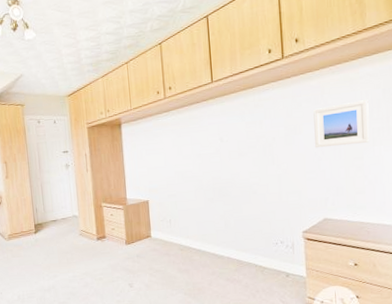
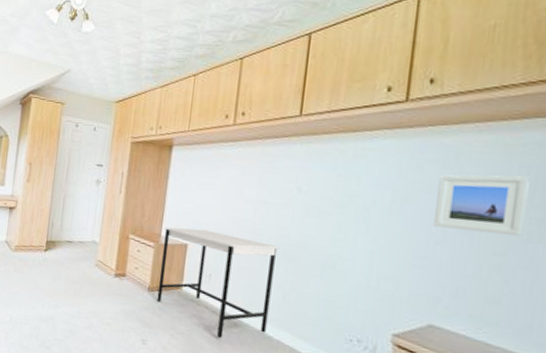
desk: none [129,186,219,268] -> present [156,227,280,339]

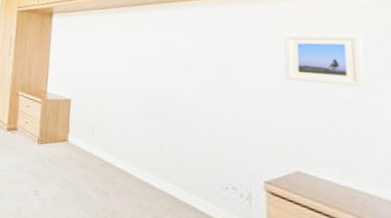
desk: present [156,227,280,339] -> none [46,84,153,189]

